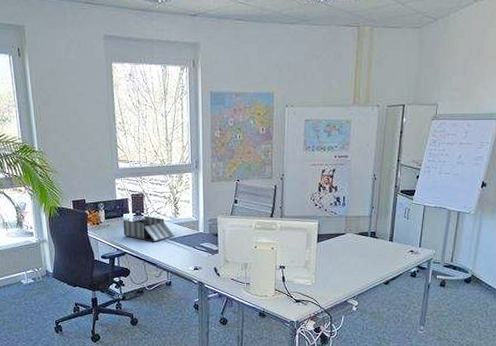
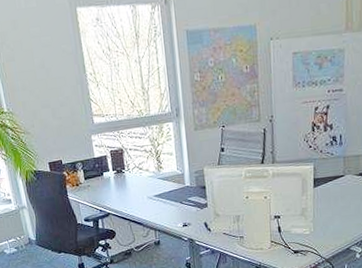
desk organizer: present [123,216,174,242] -> none [103,172,159,200]

